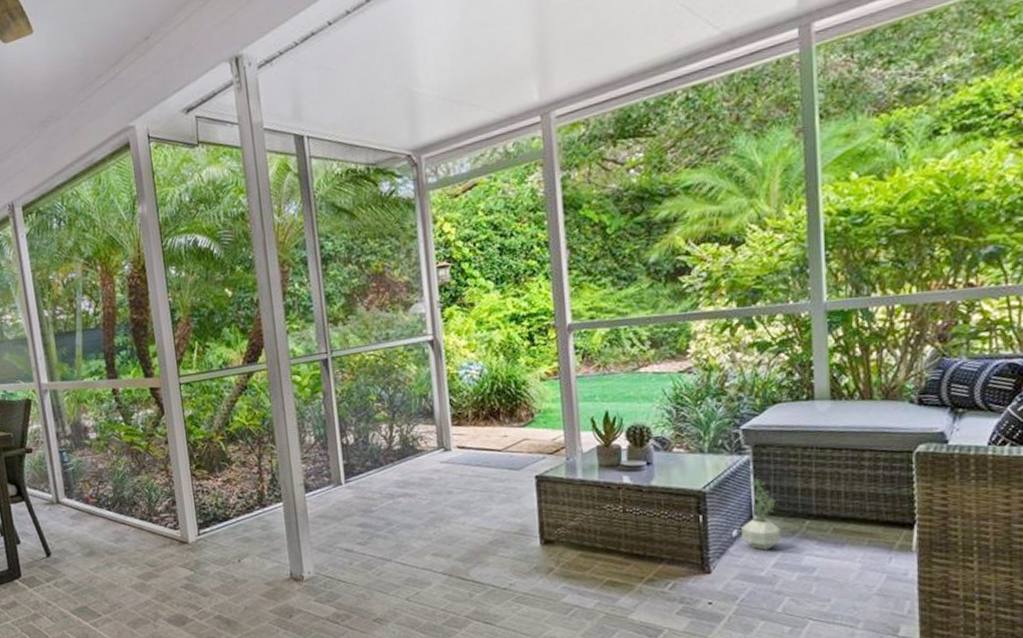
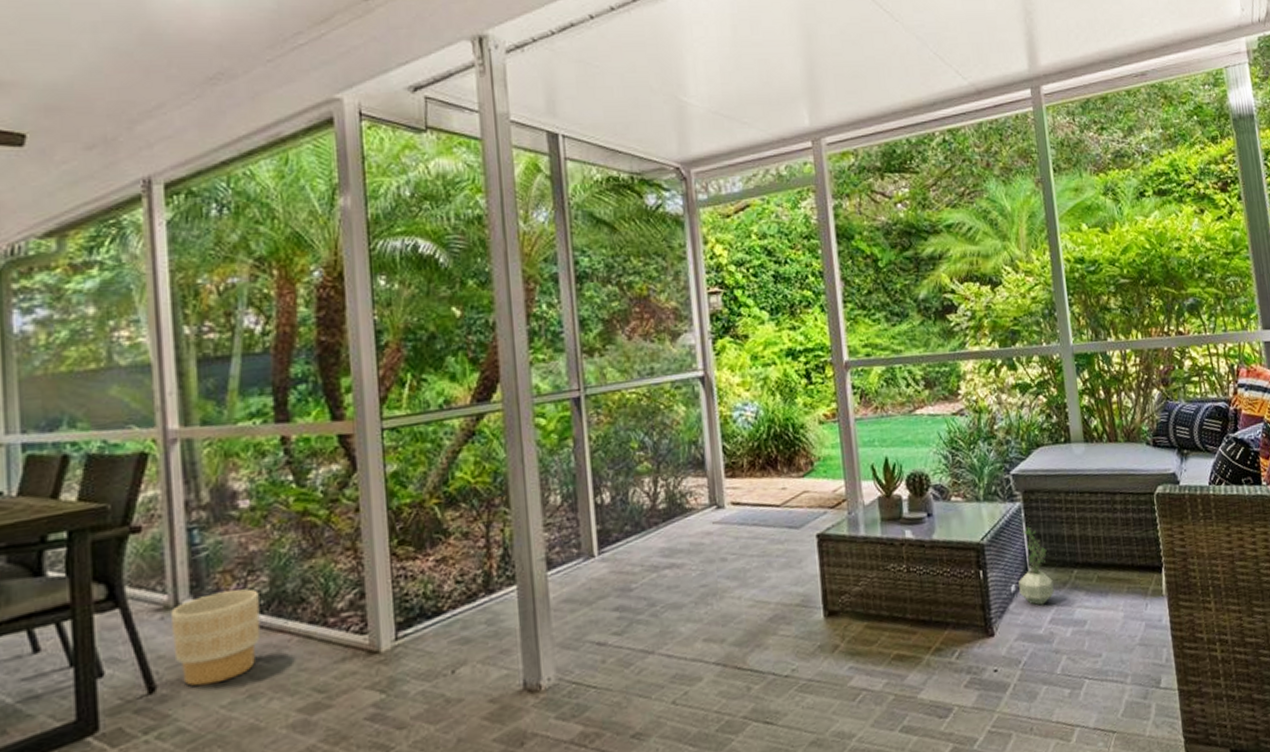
planter: none [55,493,111,555] -> present [171,588,261,687]

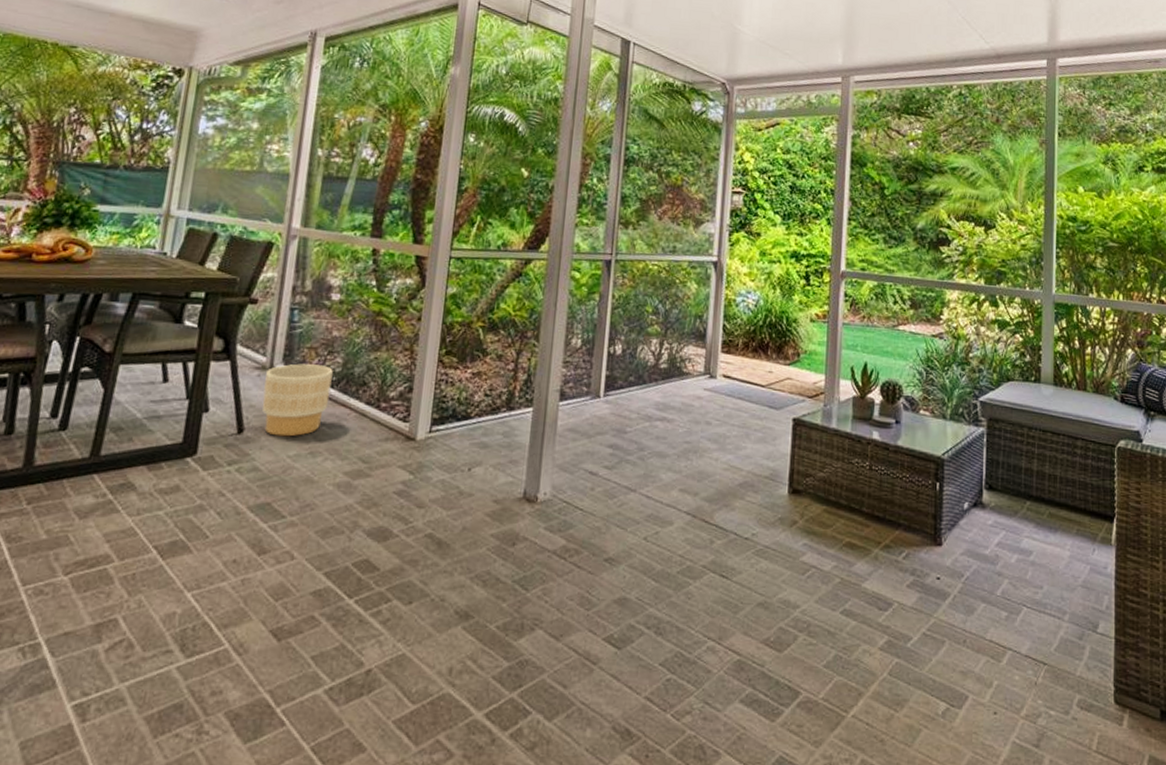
potted plant: present [1018,526,1054,606] -> none [972,451,1005,528]

